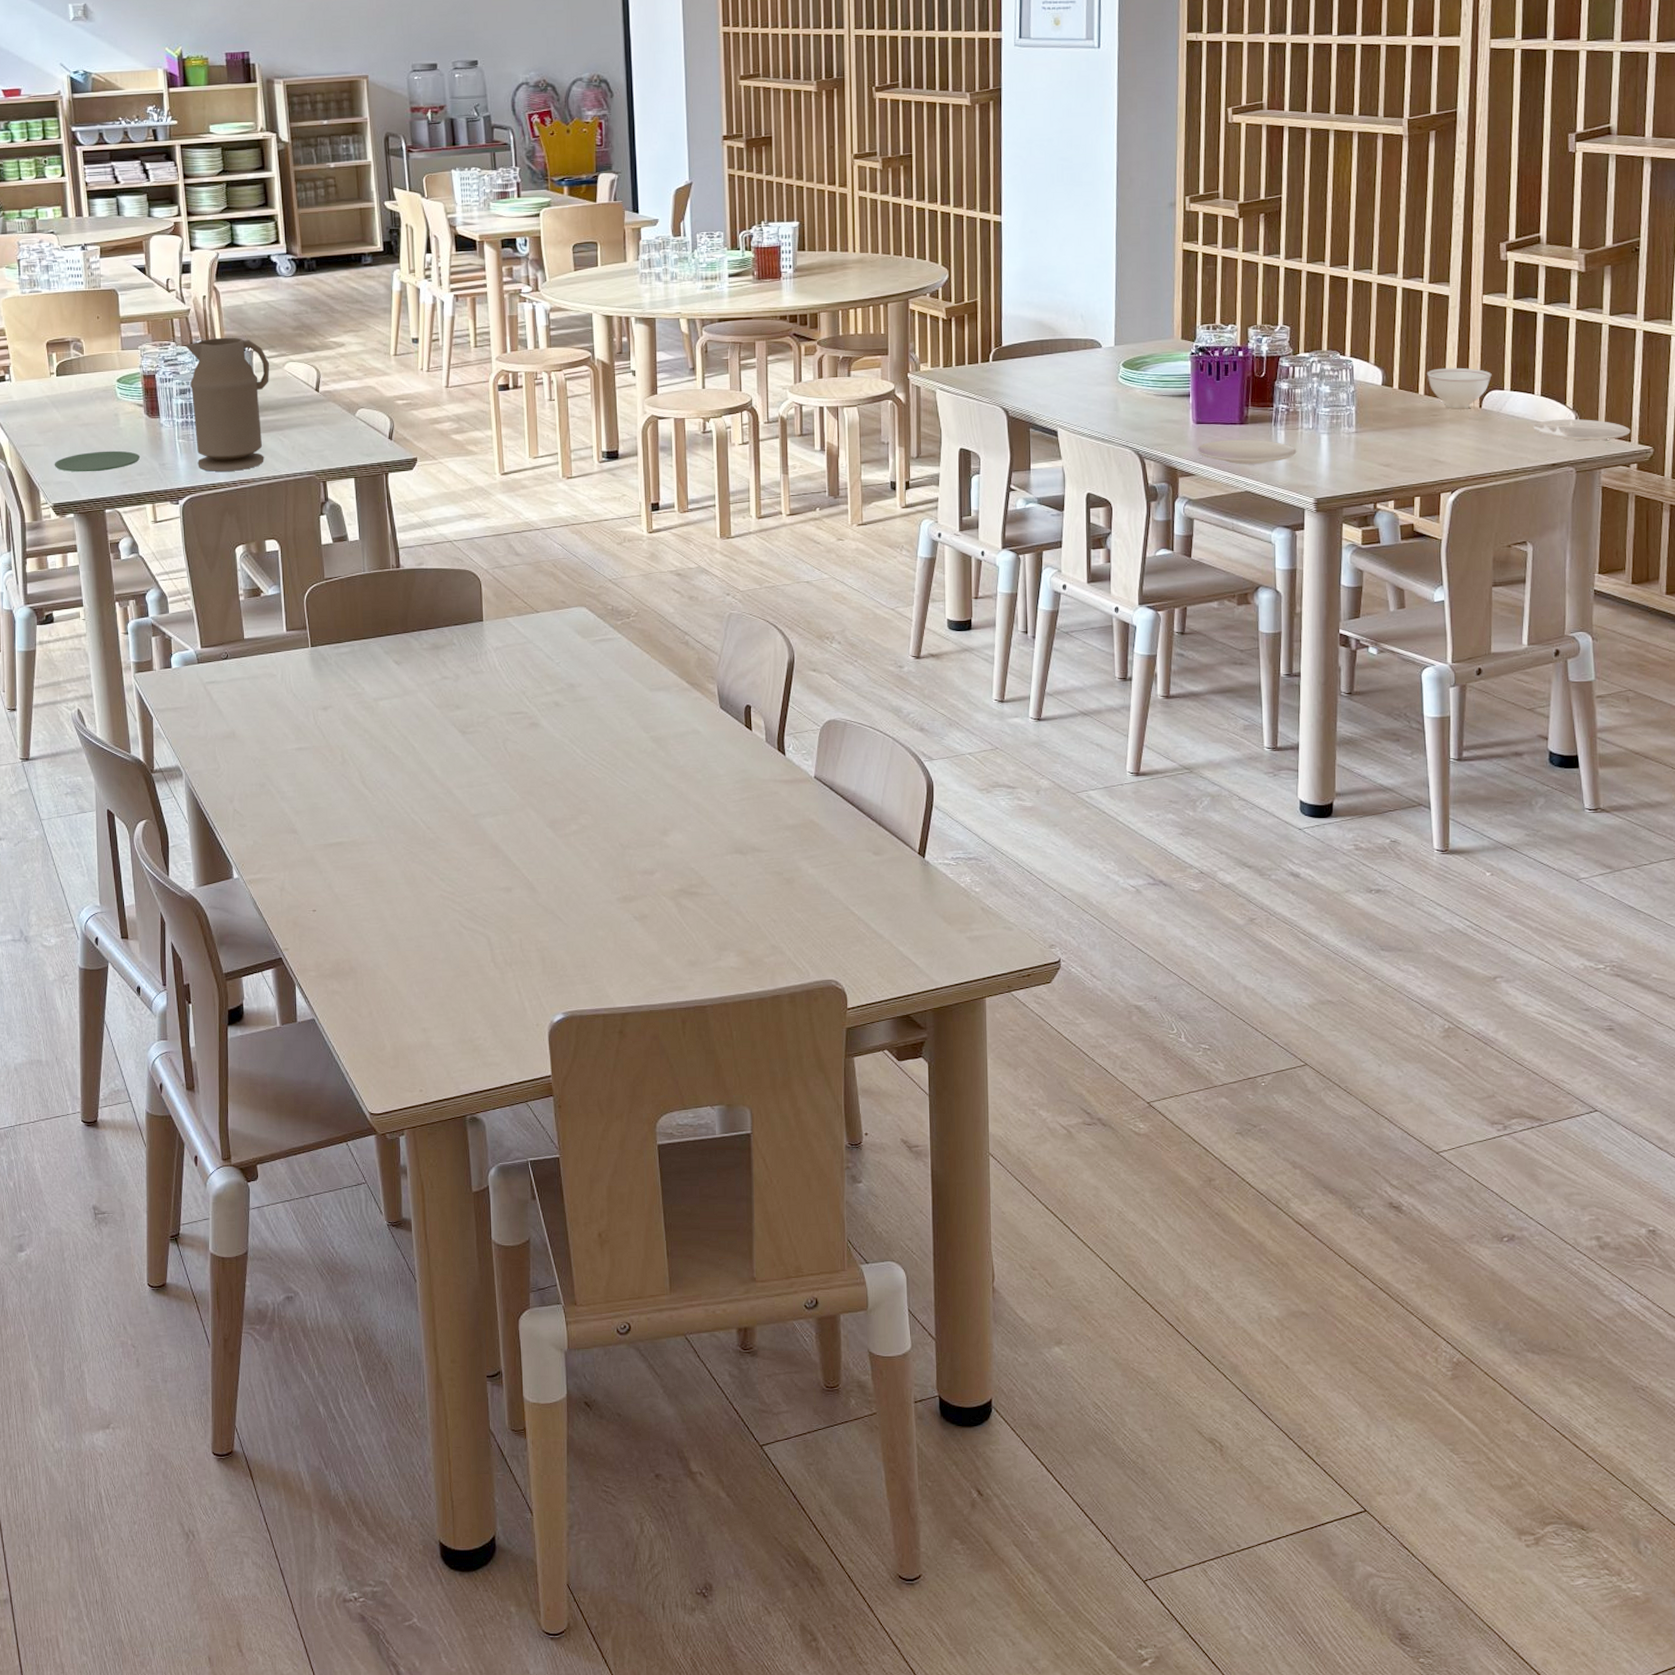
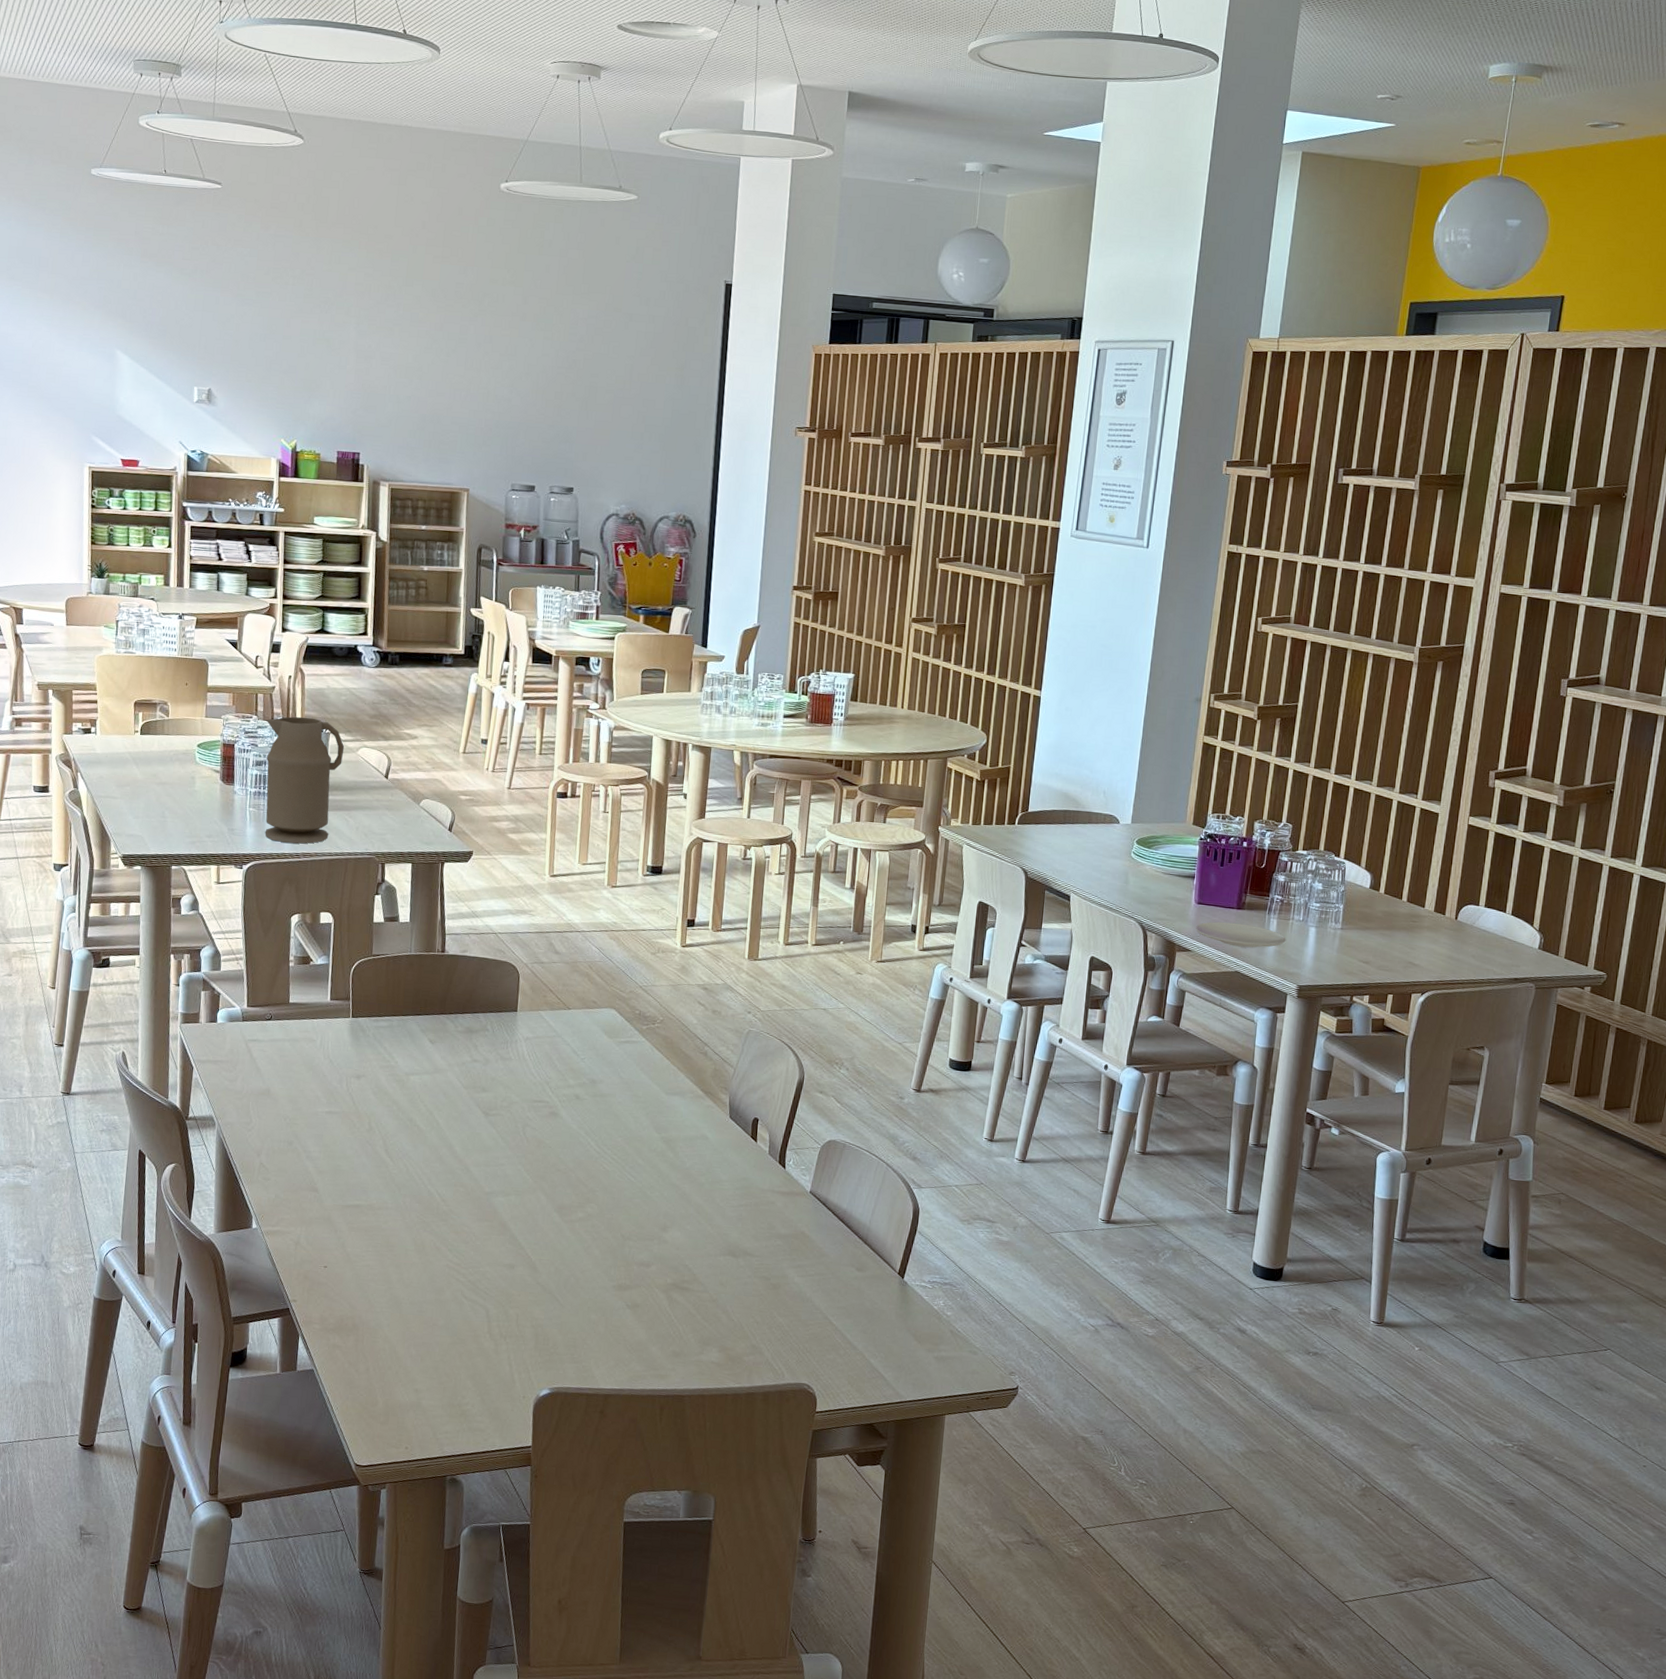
plate: present [54,450,141,472] -> none [128,810,211,829]
bowl: present [1427,367,1492,410] -> none [1411,879,1470,919]
plate: present [1533,419,1631,442] -> none [1501,937,1588,962]

